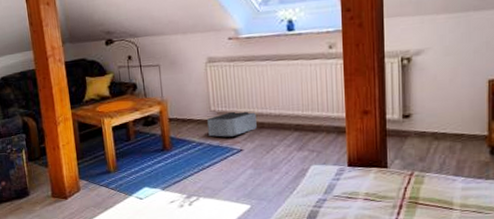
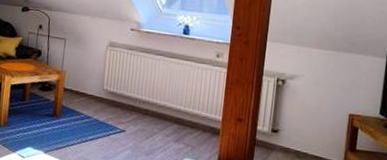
storage bin: present [207,111,257,137] -> none [97,94,143,117]

